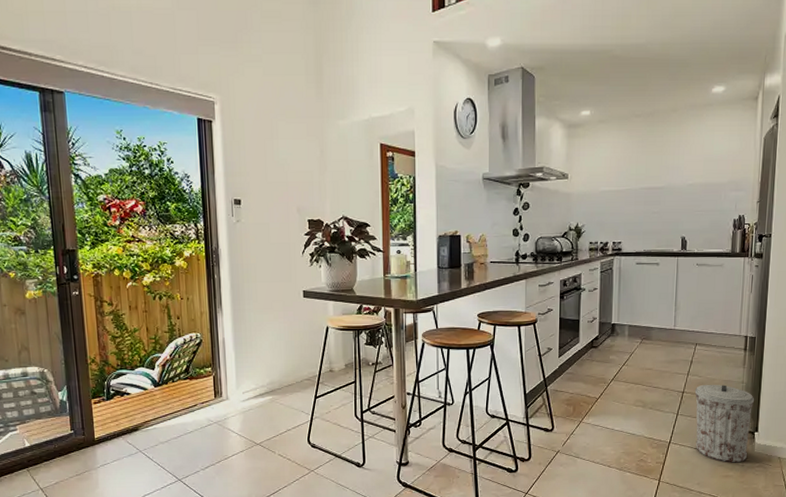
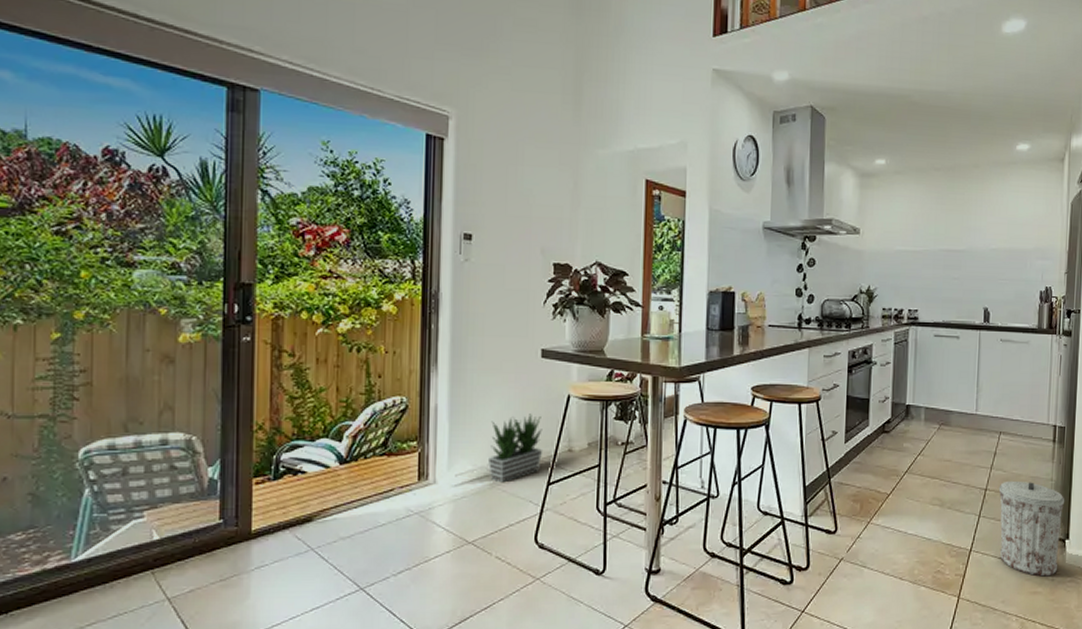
potted plant: none [266,343,310,398] -> present [487,414,543,483]

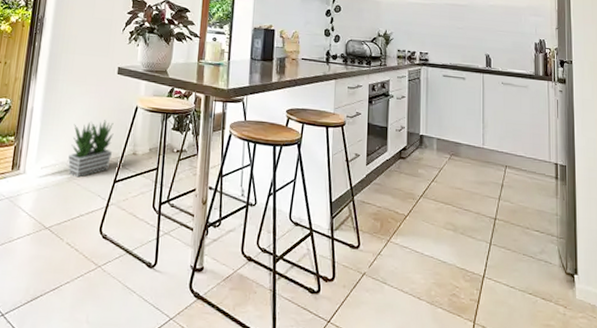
trash can: present [998,480,1065,577] -> none [507,212,571,310]

